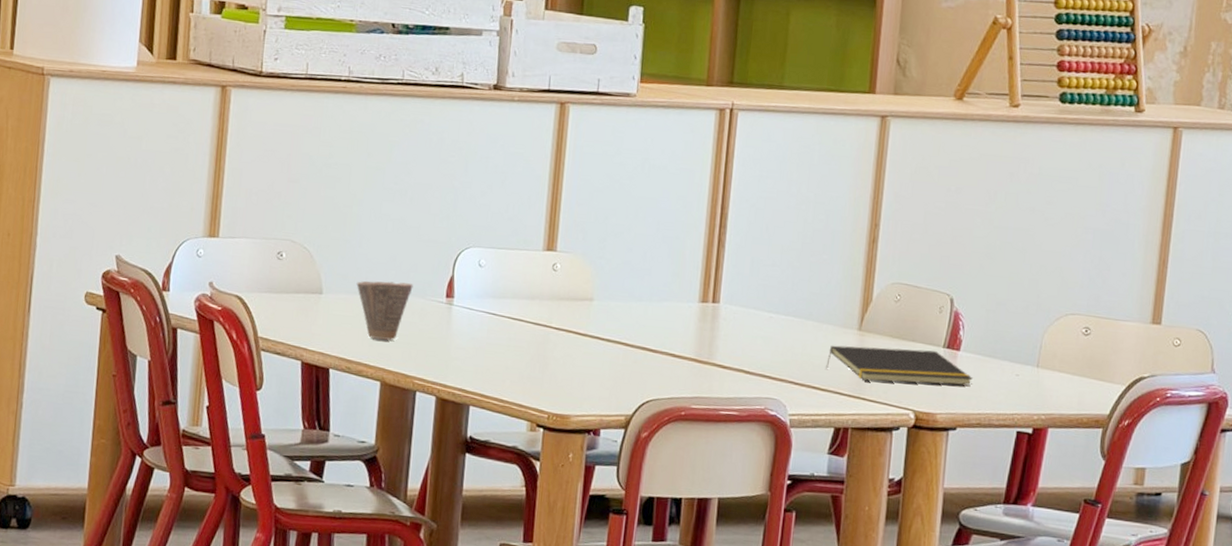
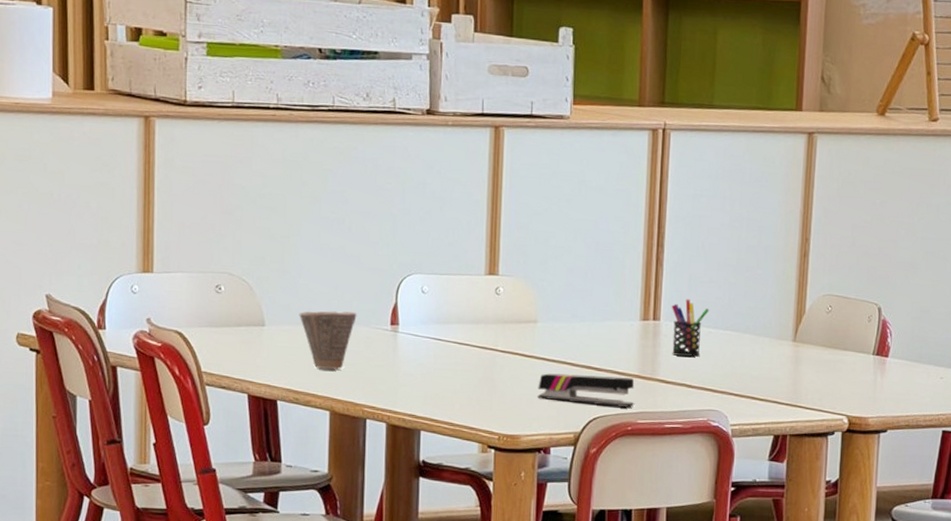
stapler: none [589,352,690,392] -> present [537,373,635,408]
pen holder: none [730,282,772,342] -> present [671,299,710,357]
notepad: present [826,345,973,386] -> none [764,356,901,390]

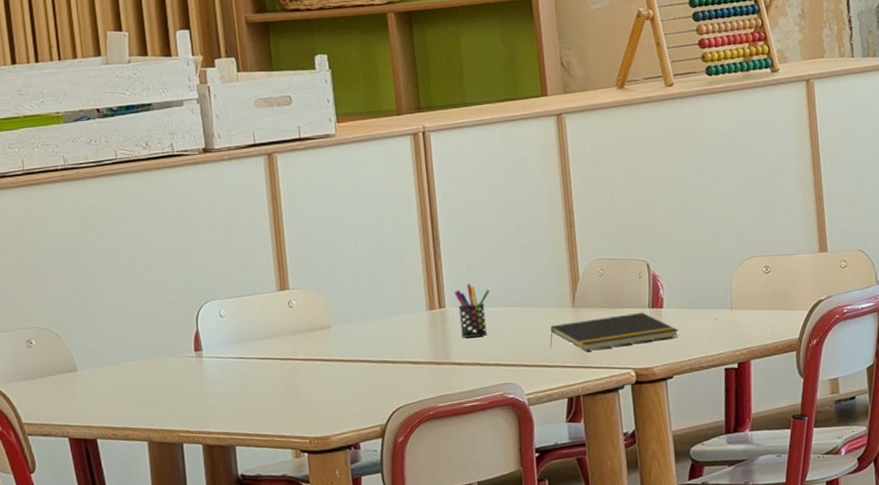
cup: present [299,311,357,370] -> none [107,345,162,403]
stapler: present [537,373,635,408] -> none [340,365,433,399]
notepad: none [764,356,901,390] -> present [550,312,679,351]

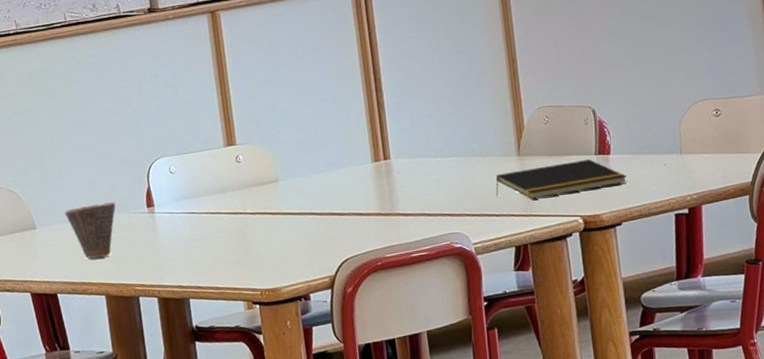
cup: none [107,345,162,403] -> present [64,202,116,259]
pen holder: present [454,283,491,338] -> none [398,134,435,189]

